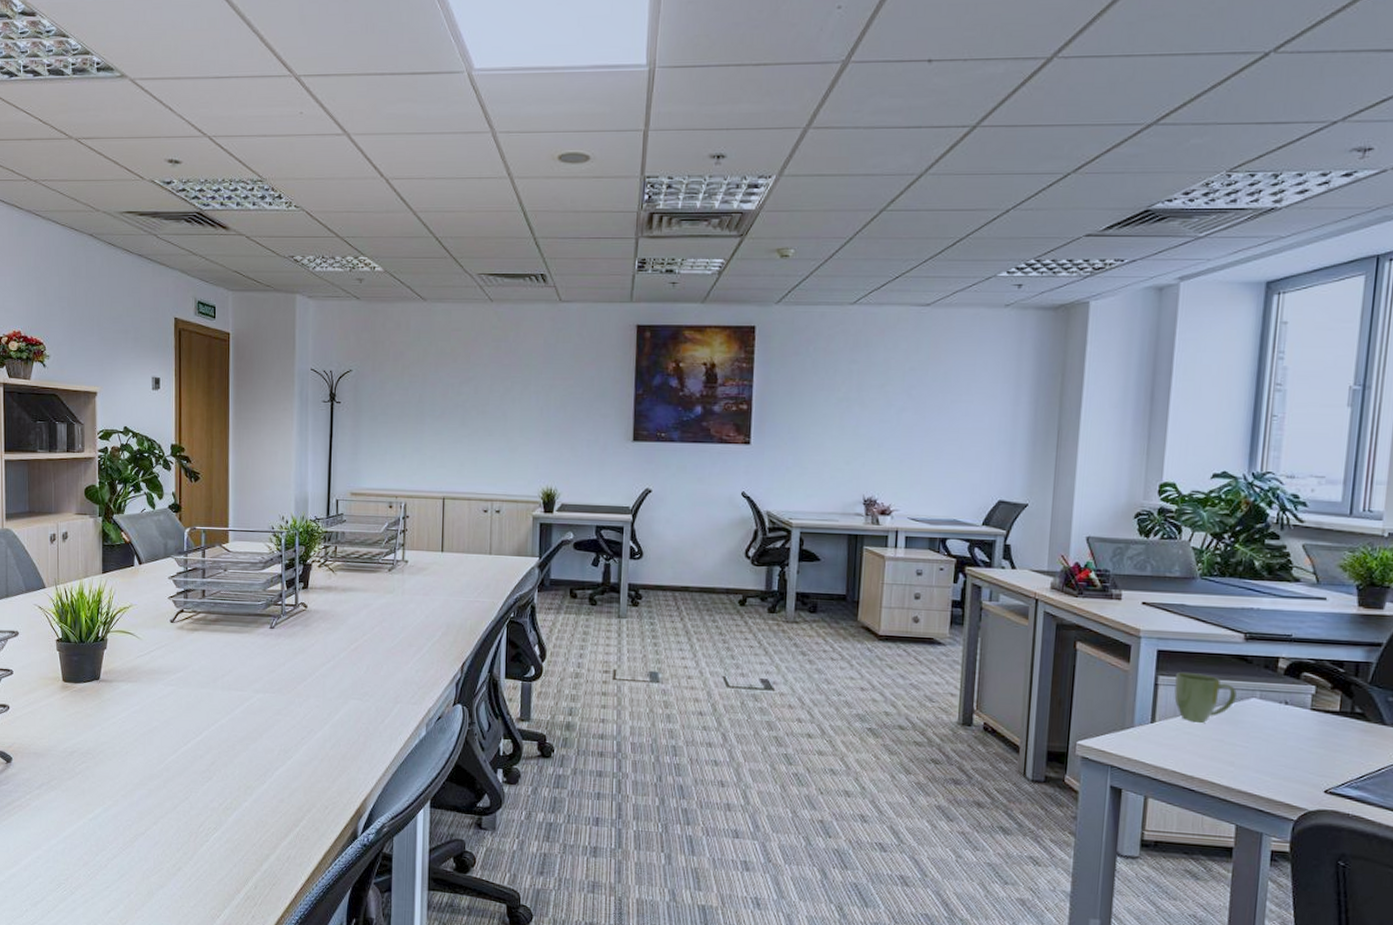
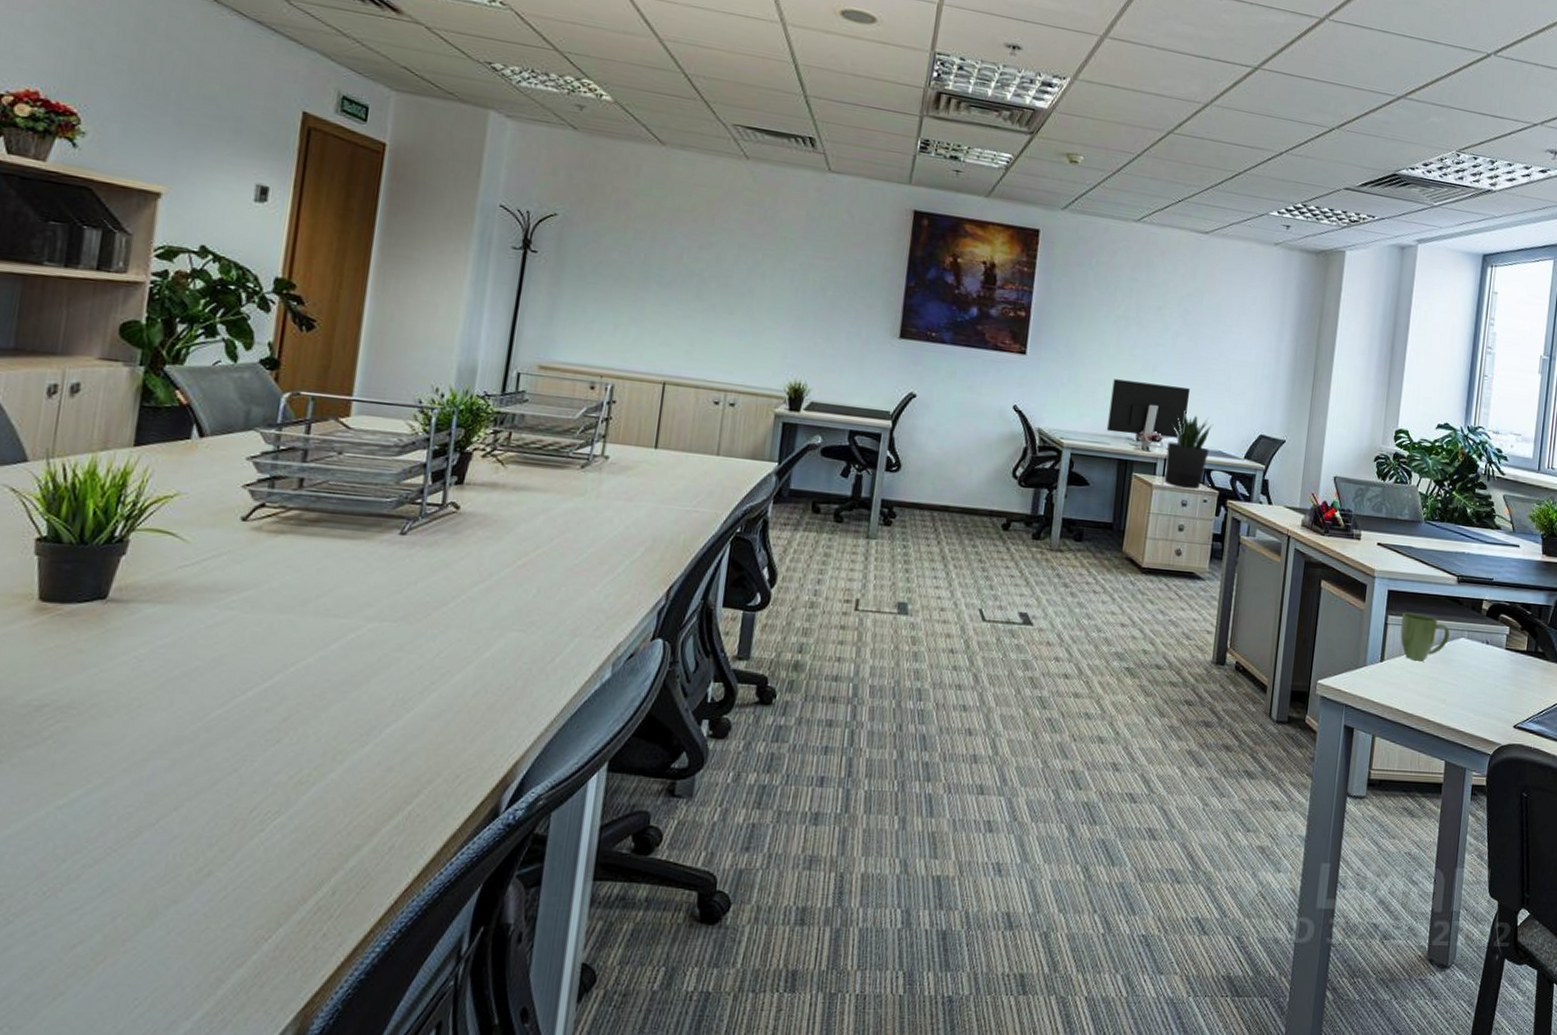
computer monitor: none [834,459,920,522] -> present [1106,379,1191,450]
planter: none [896,480,947,559] -> present [1164,408,1214,490]

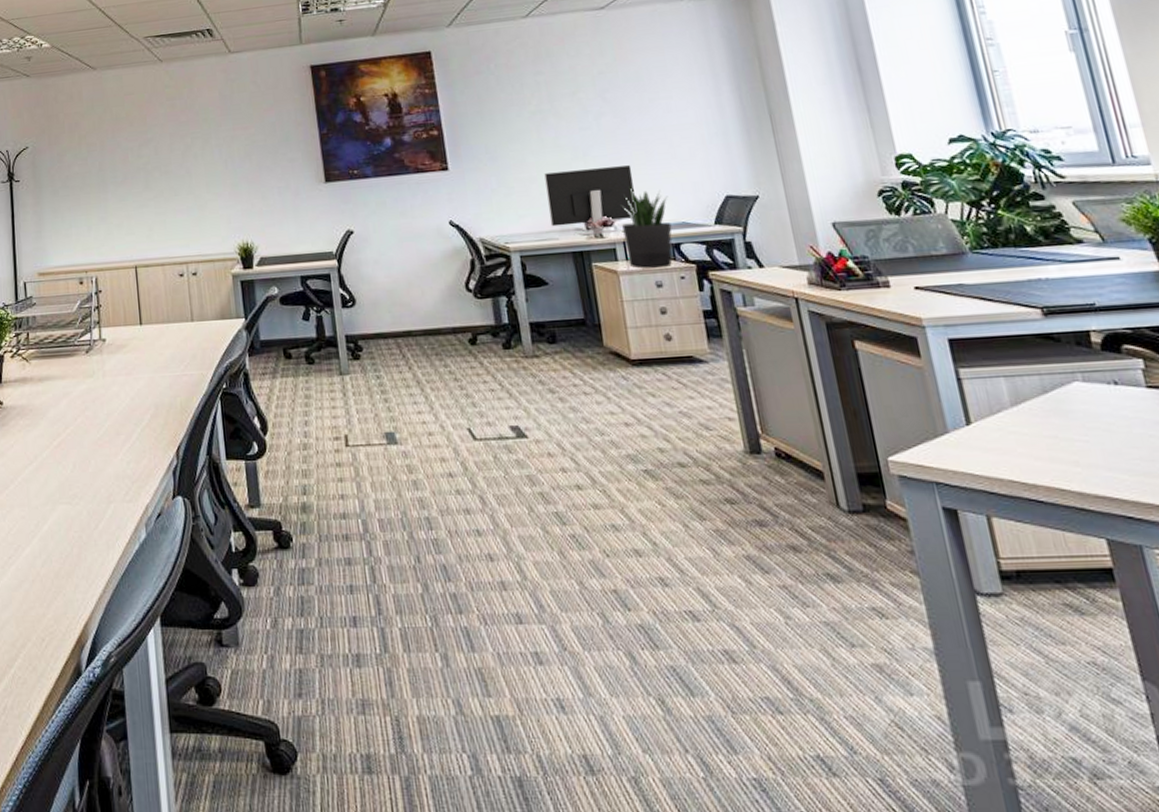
mug: present [1400,612,1450,662] -> none [978,360,1057,419]

